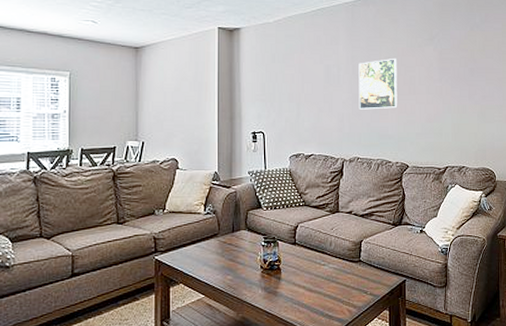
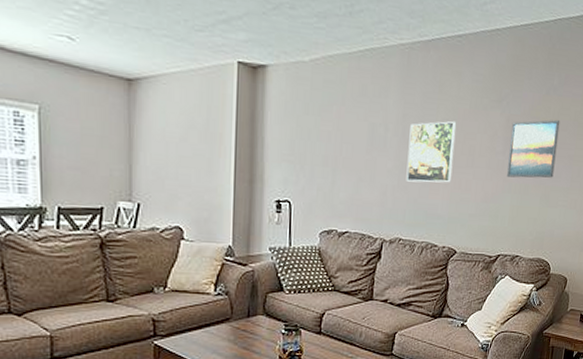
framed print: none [444,50,487,100] -> present [507,119,560,178]

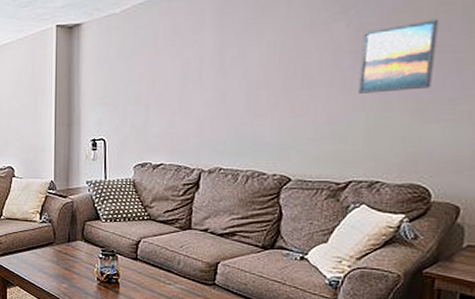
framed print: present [406,120,457,183] -> none [225,42,287,111]

